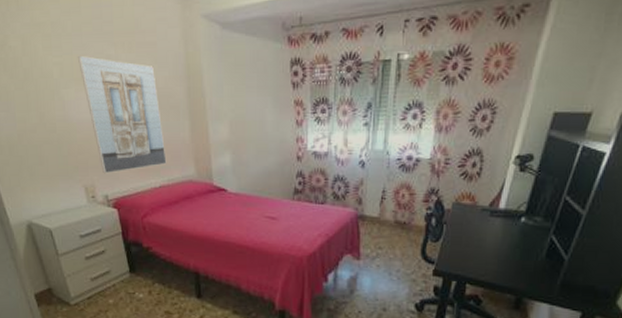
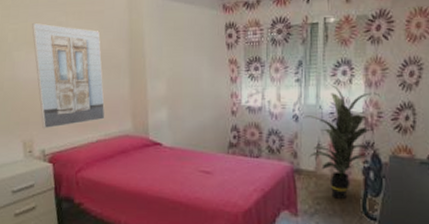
indoor plant: none [371,129,449,244] -> present [304,84,380,199]

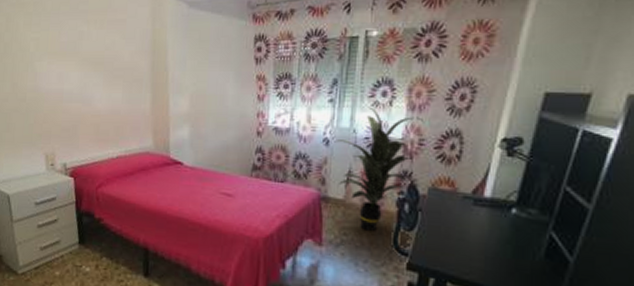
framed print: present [32,23,105,129] -> none [53,32,126,143]

